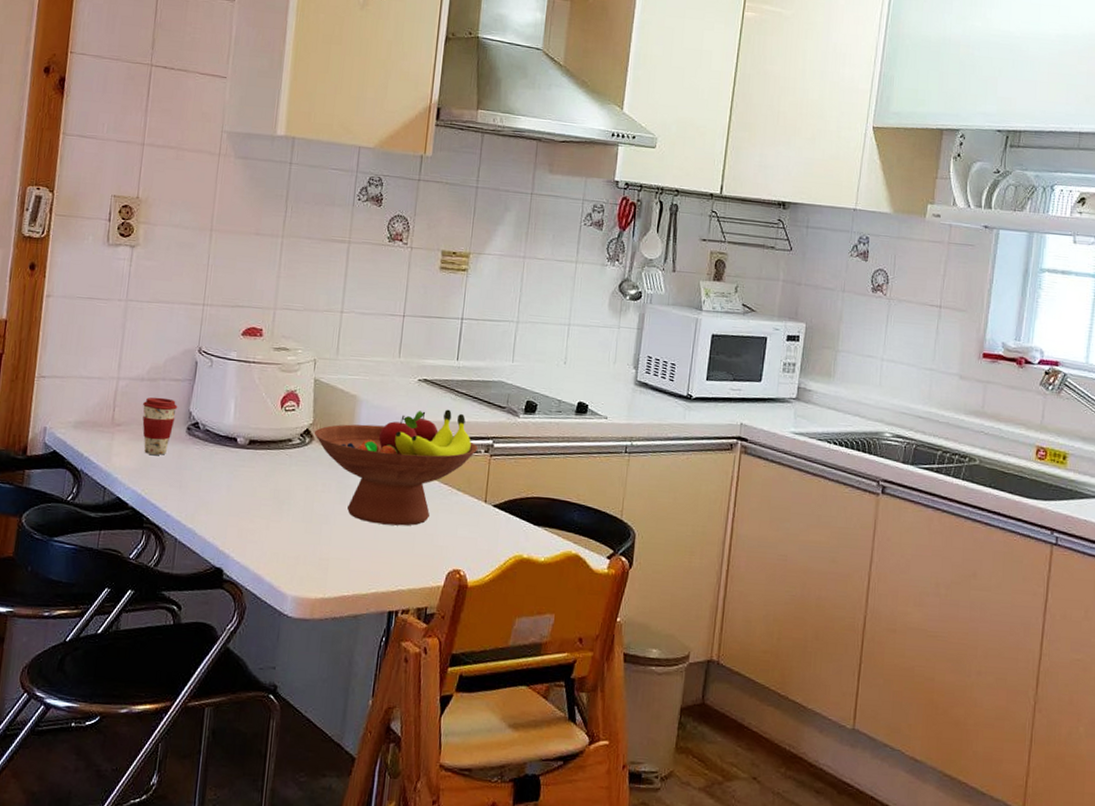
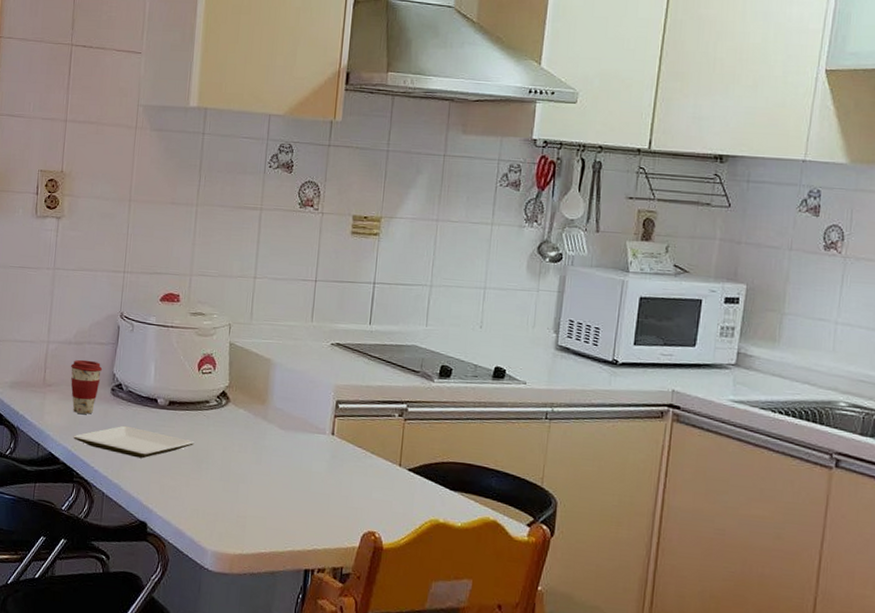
plate: none [143,466,276,501] -> present [73,425,195,459]
fruit bowl: present [314,409,478,526] -> none [230,373,392,487]

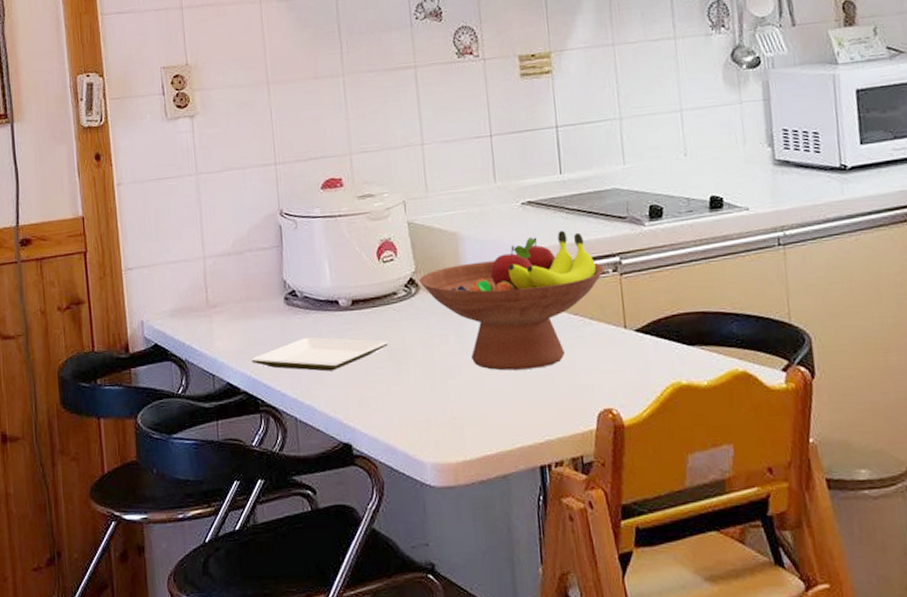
coffee cup: present [71,359,103,414] -> none [234,269,271,332]
fruit bowl: none [230,373,392,487] -> present [418,230,605,371]

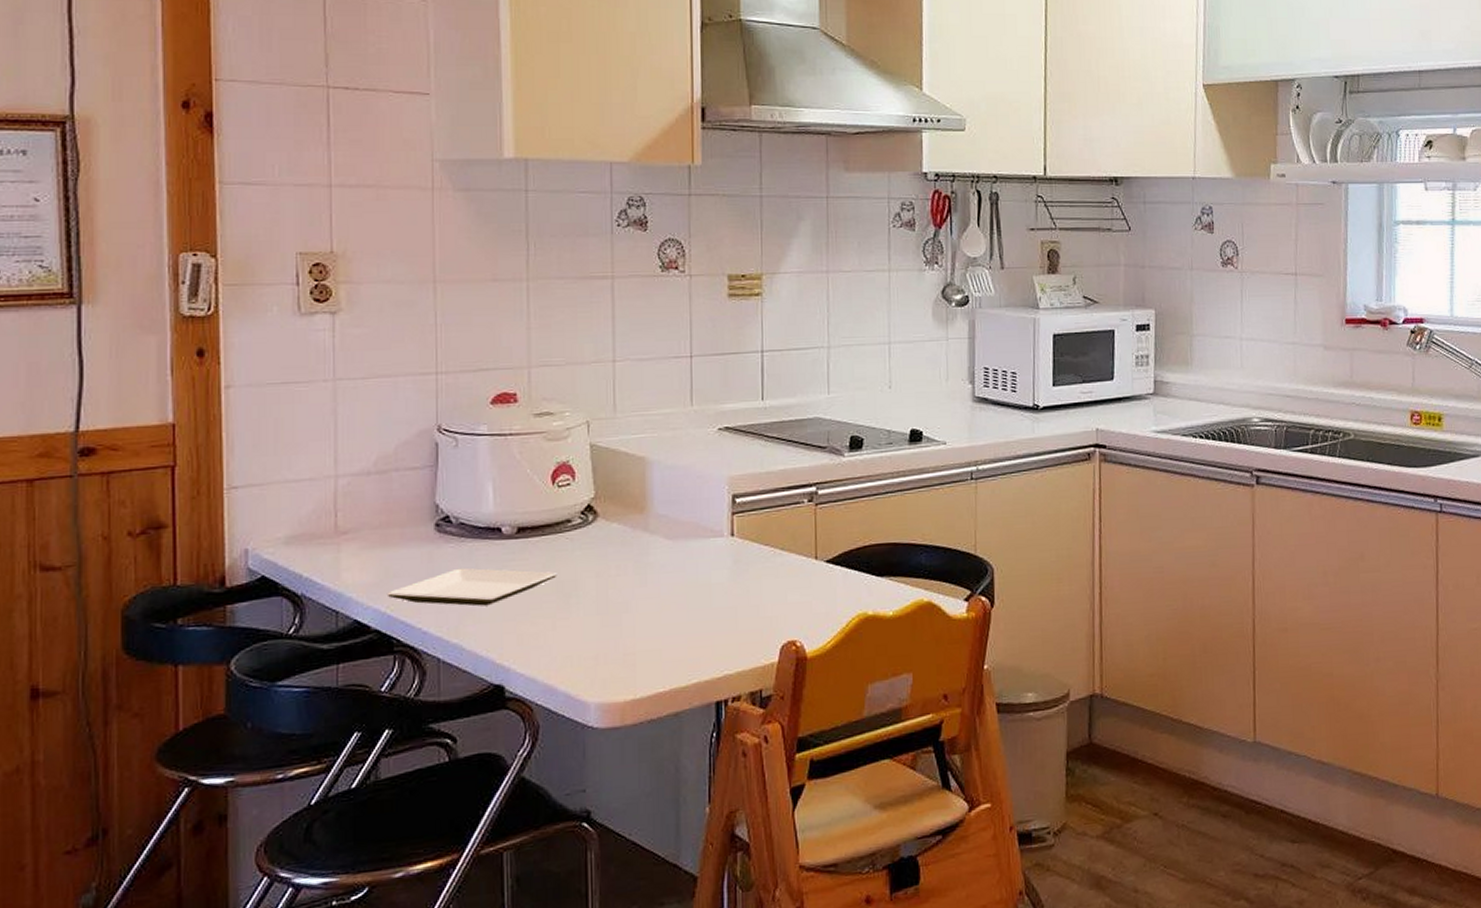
fruit bowl: present [418,230,605,371] -> none [597,458,800,604]

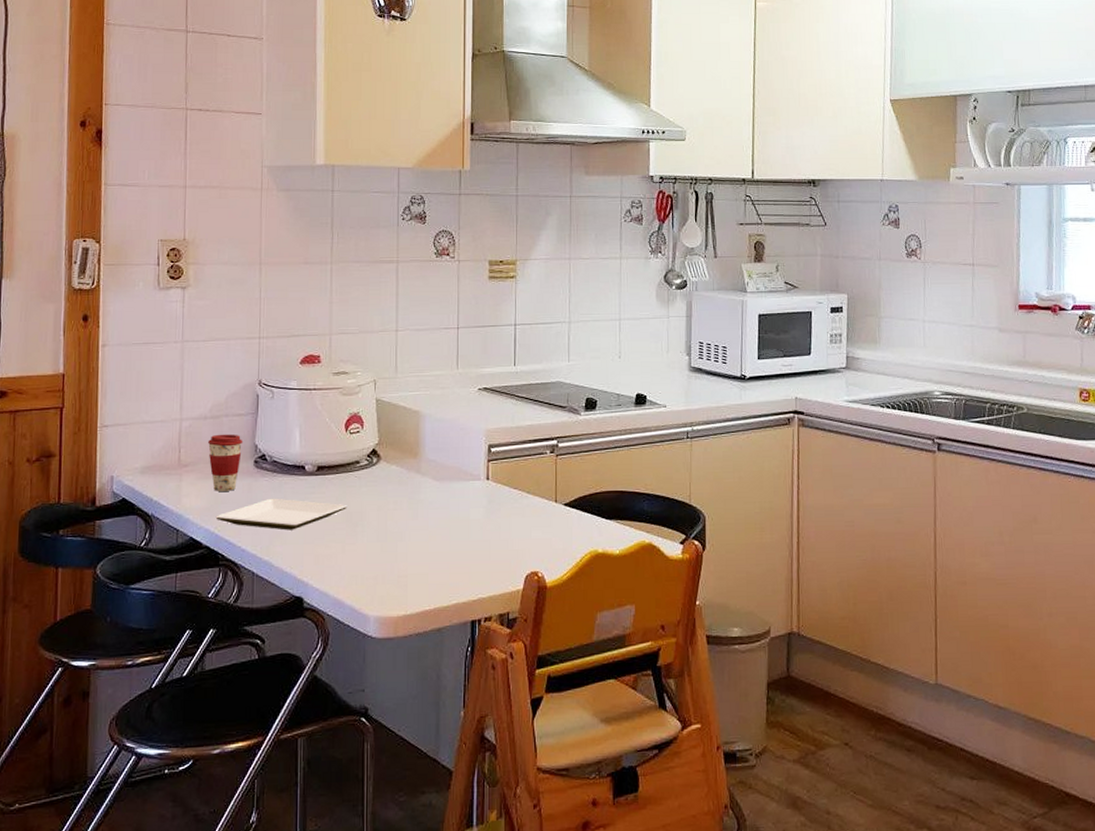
coffee cup: none [374,492,420,563] -> present [208,434,243,491]

